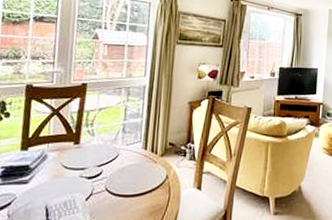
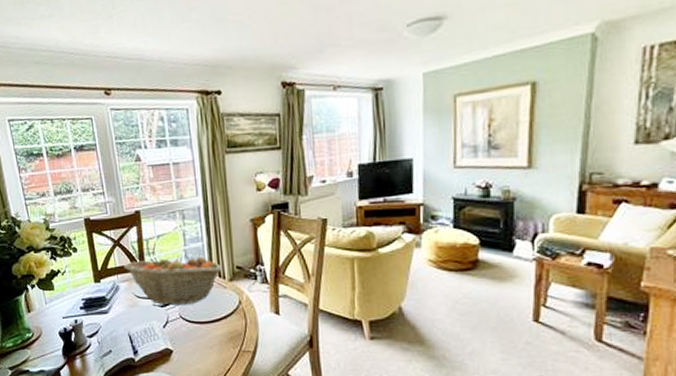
fruit basket: none [57,128,156,178] -> present [123,255,222,306]

